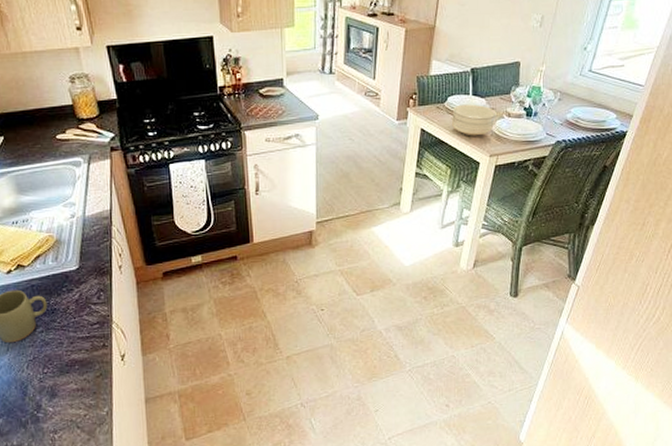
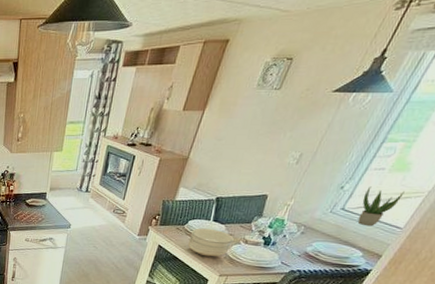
potted plant: none [605,45,638,87] -> present [357,186,405,227]

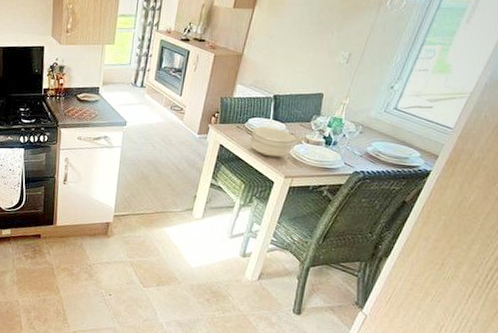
potted plant: present [357,186,405,227] -> none [411,86,449,127]

